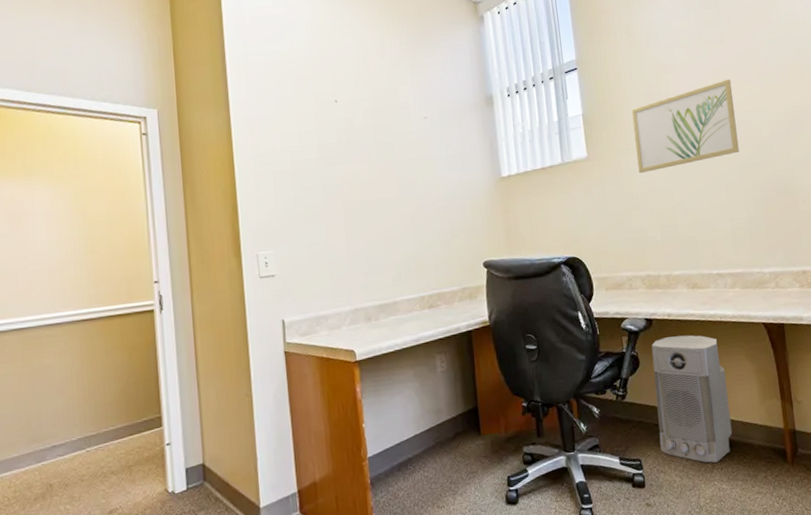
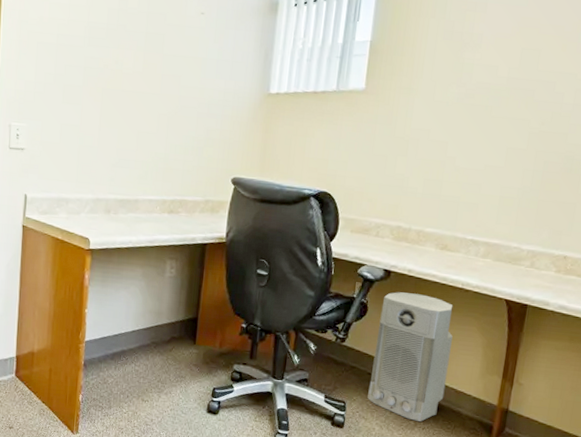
wall art: present [631,78,740,174] -> none [416,30,546,119]

